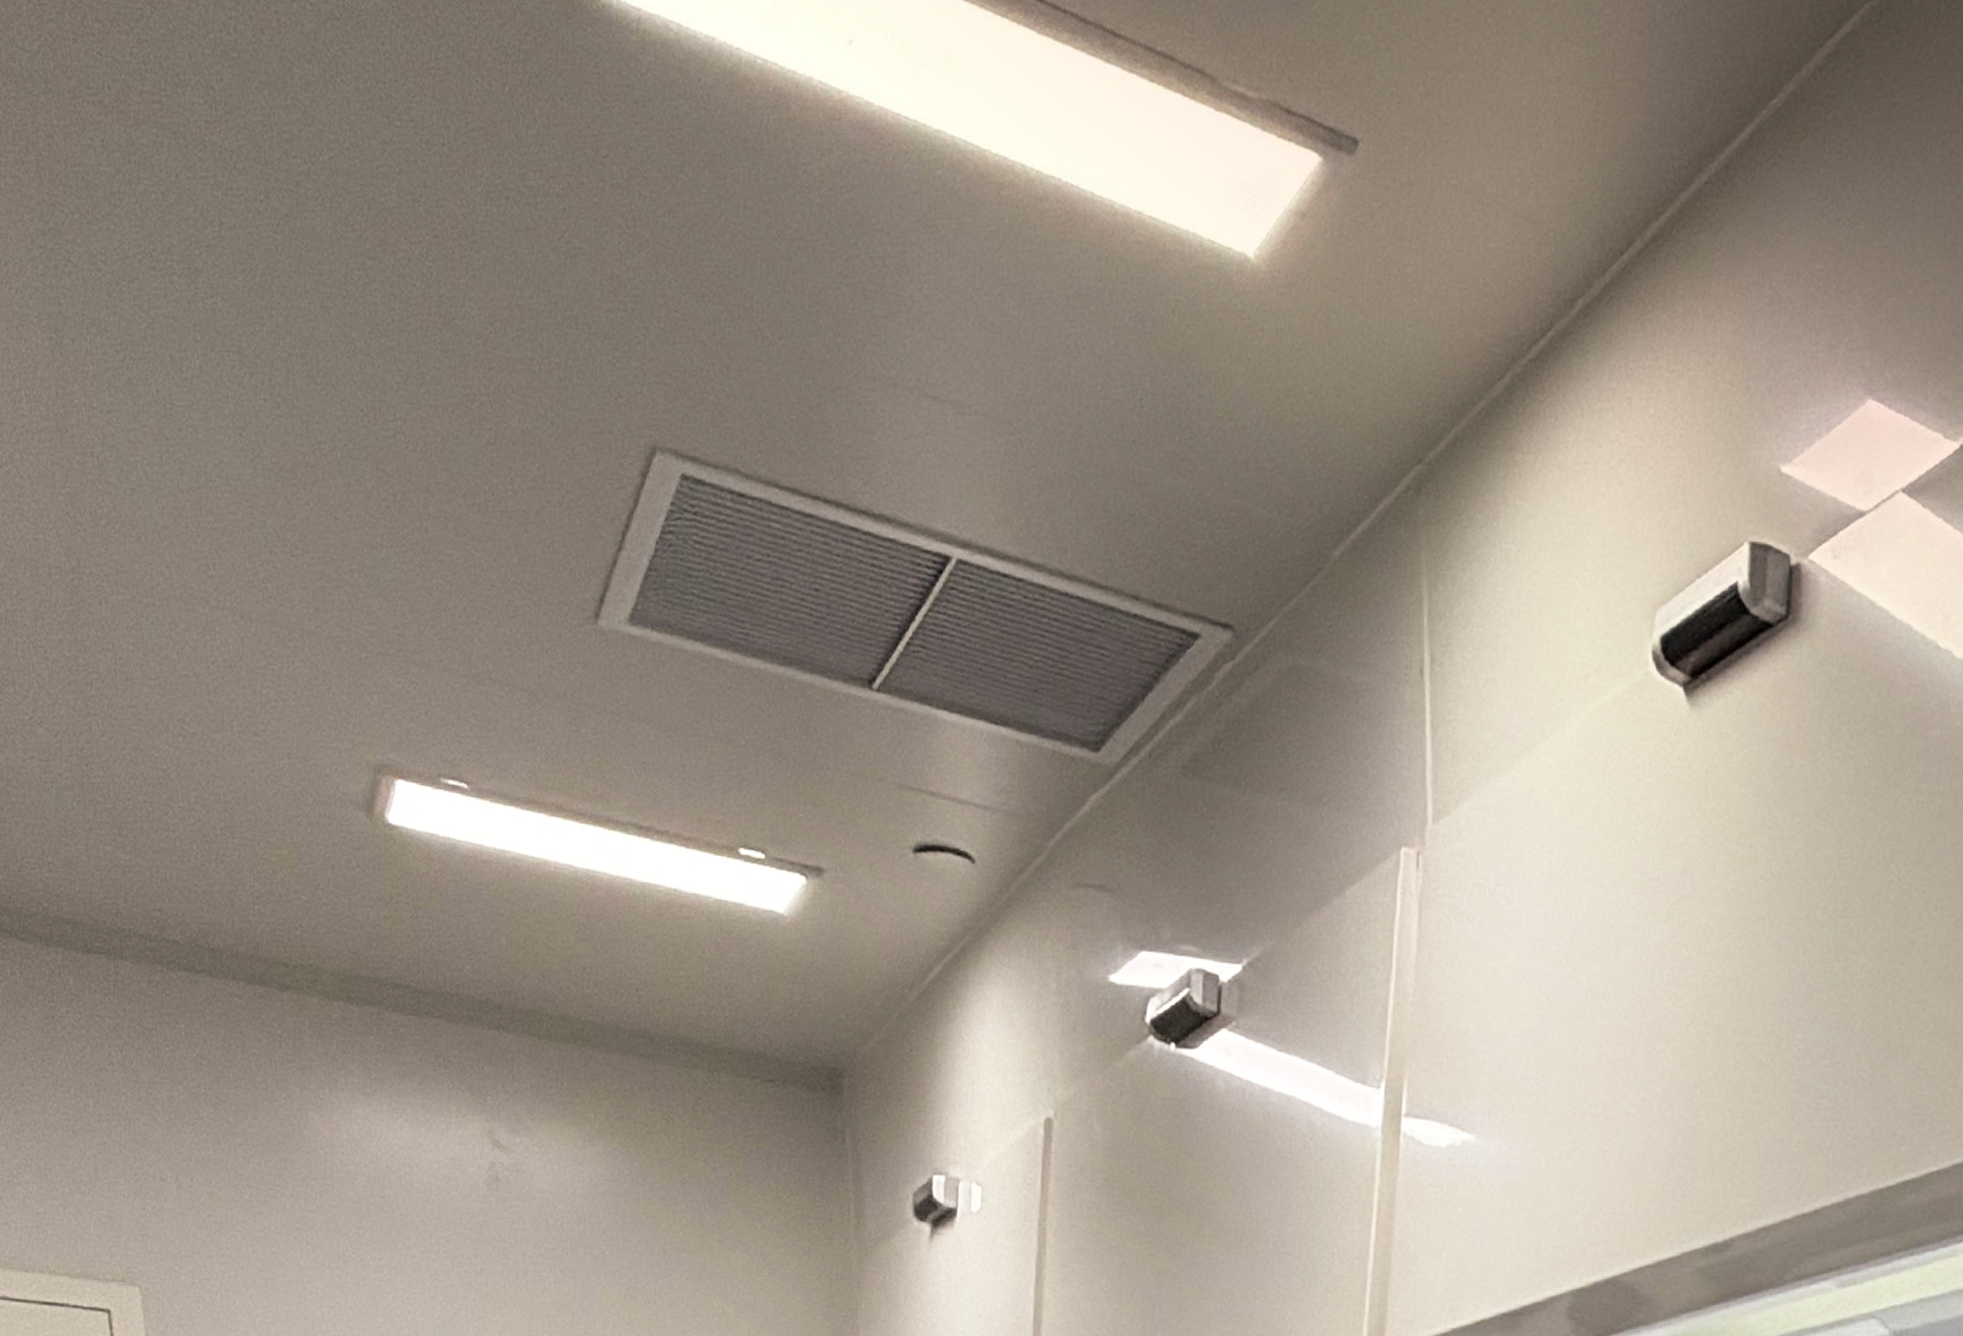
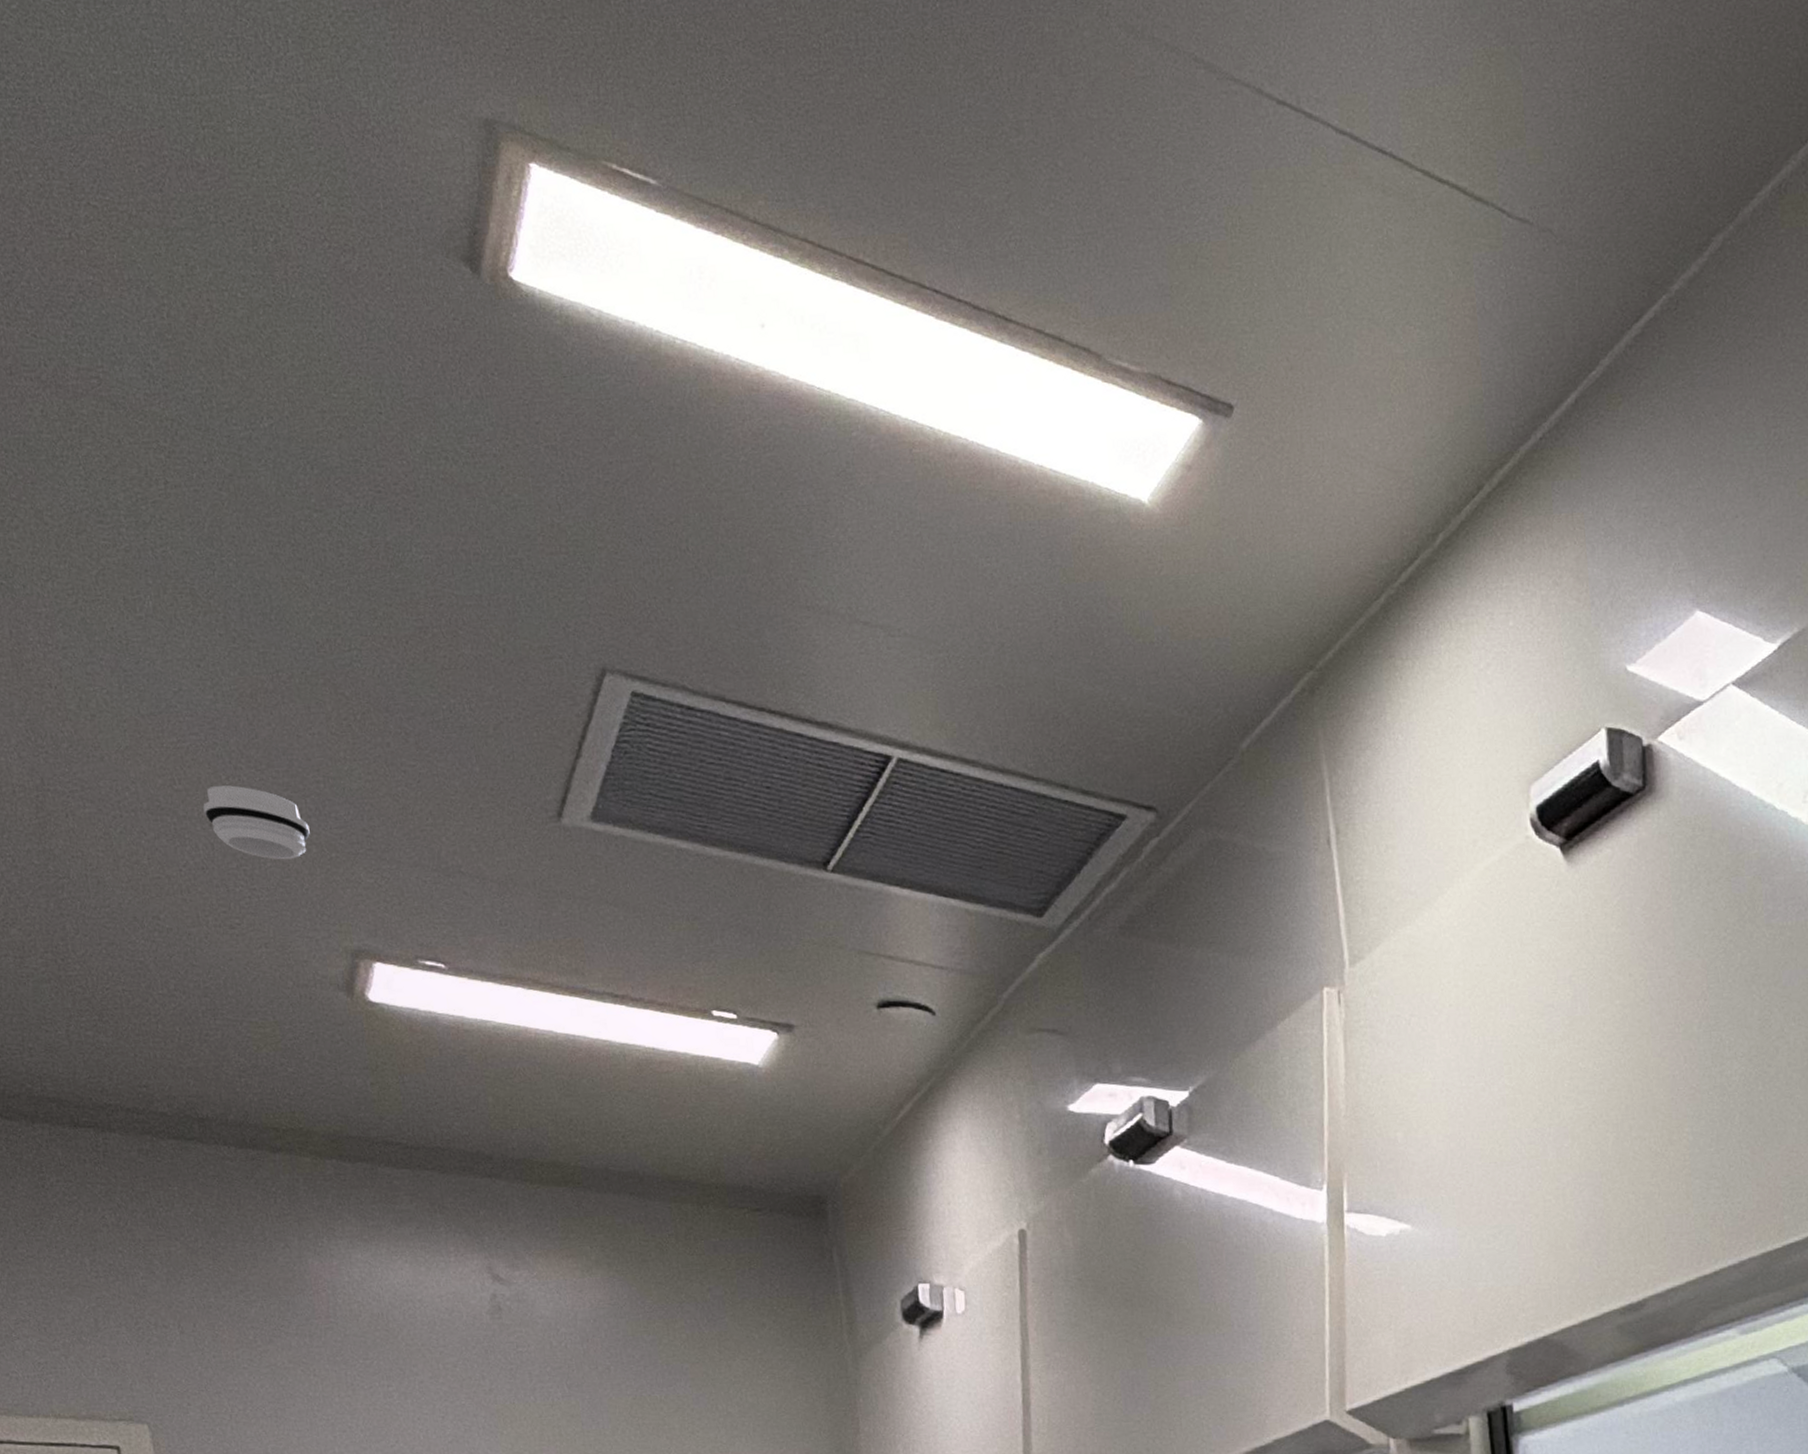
smoke detector: none [235,572,341,659] -> present [203,785,310,860]

